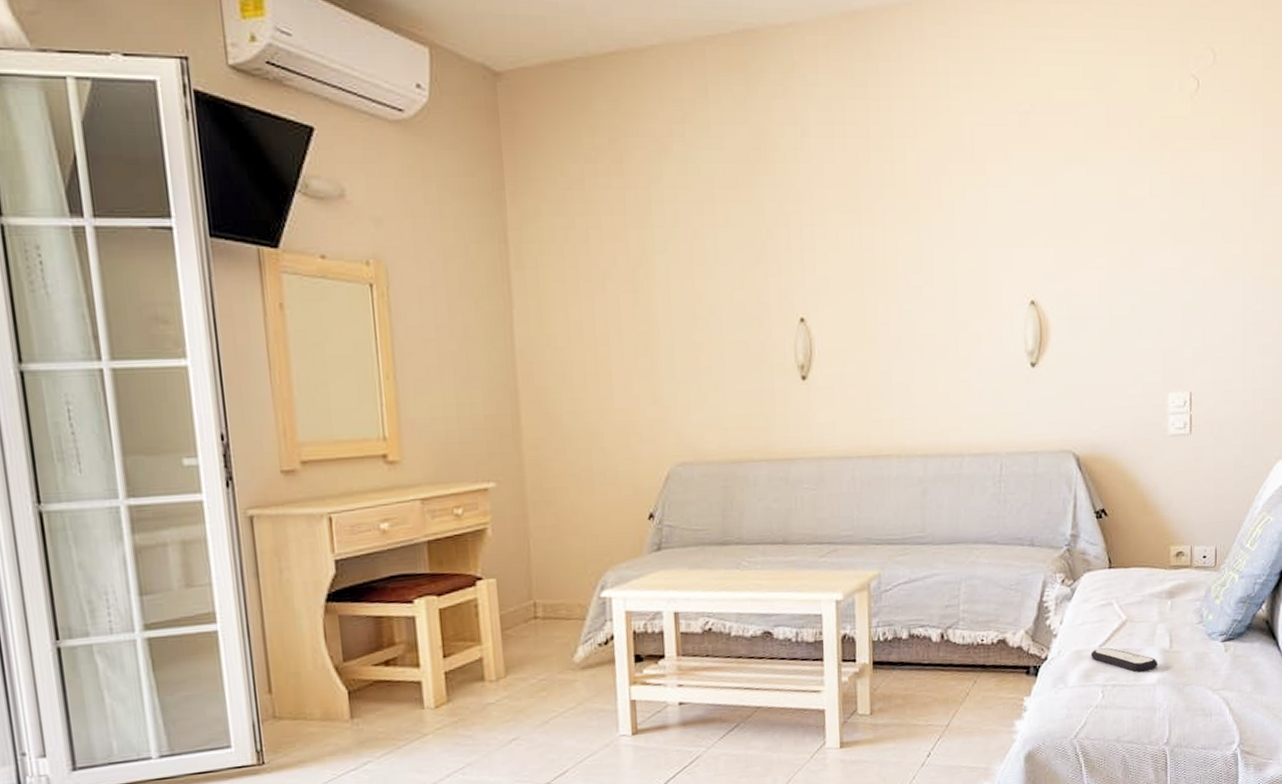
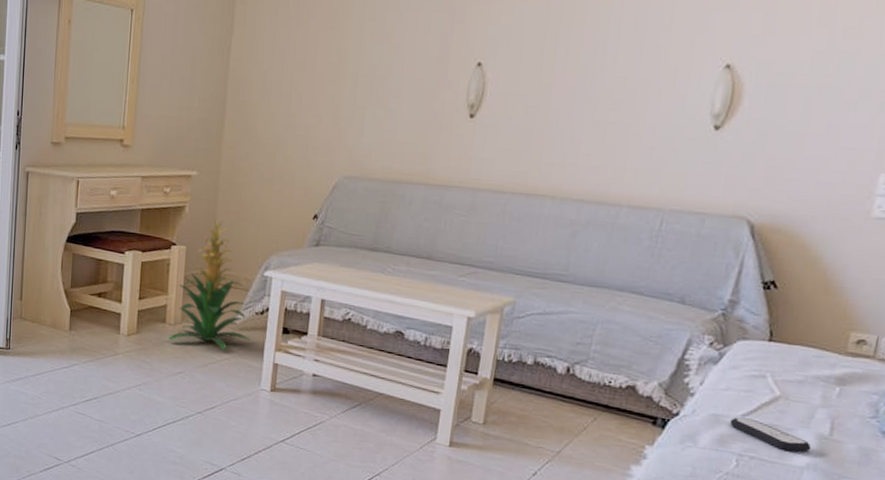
indoor plant: none [492,539,596,702] -> present [168,219,250,351]

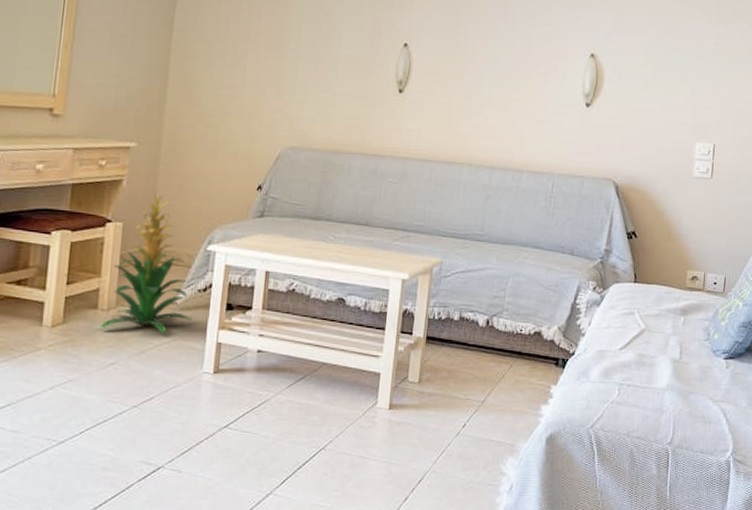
remote control: present [729,417,812,453] -> none [611,351,669,377]

